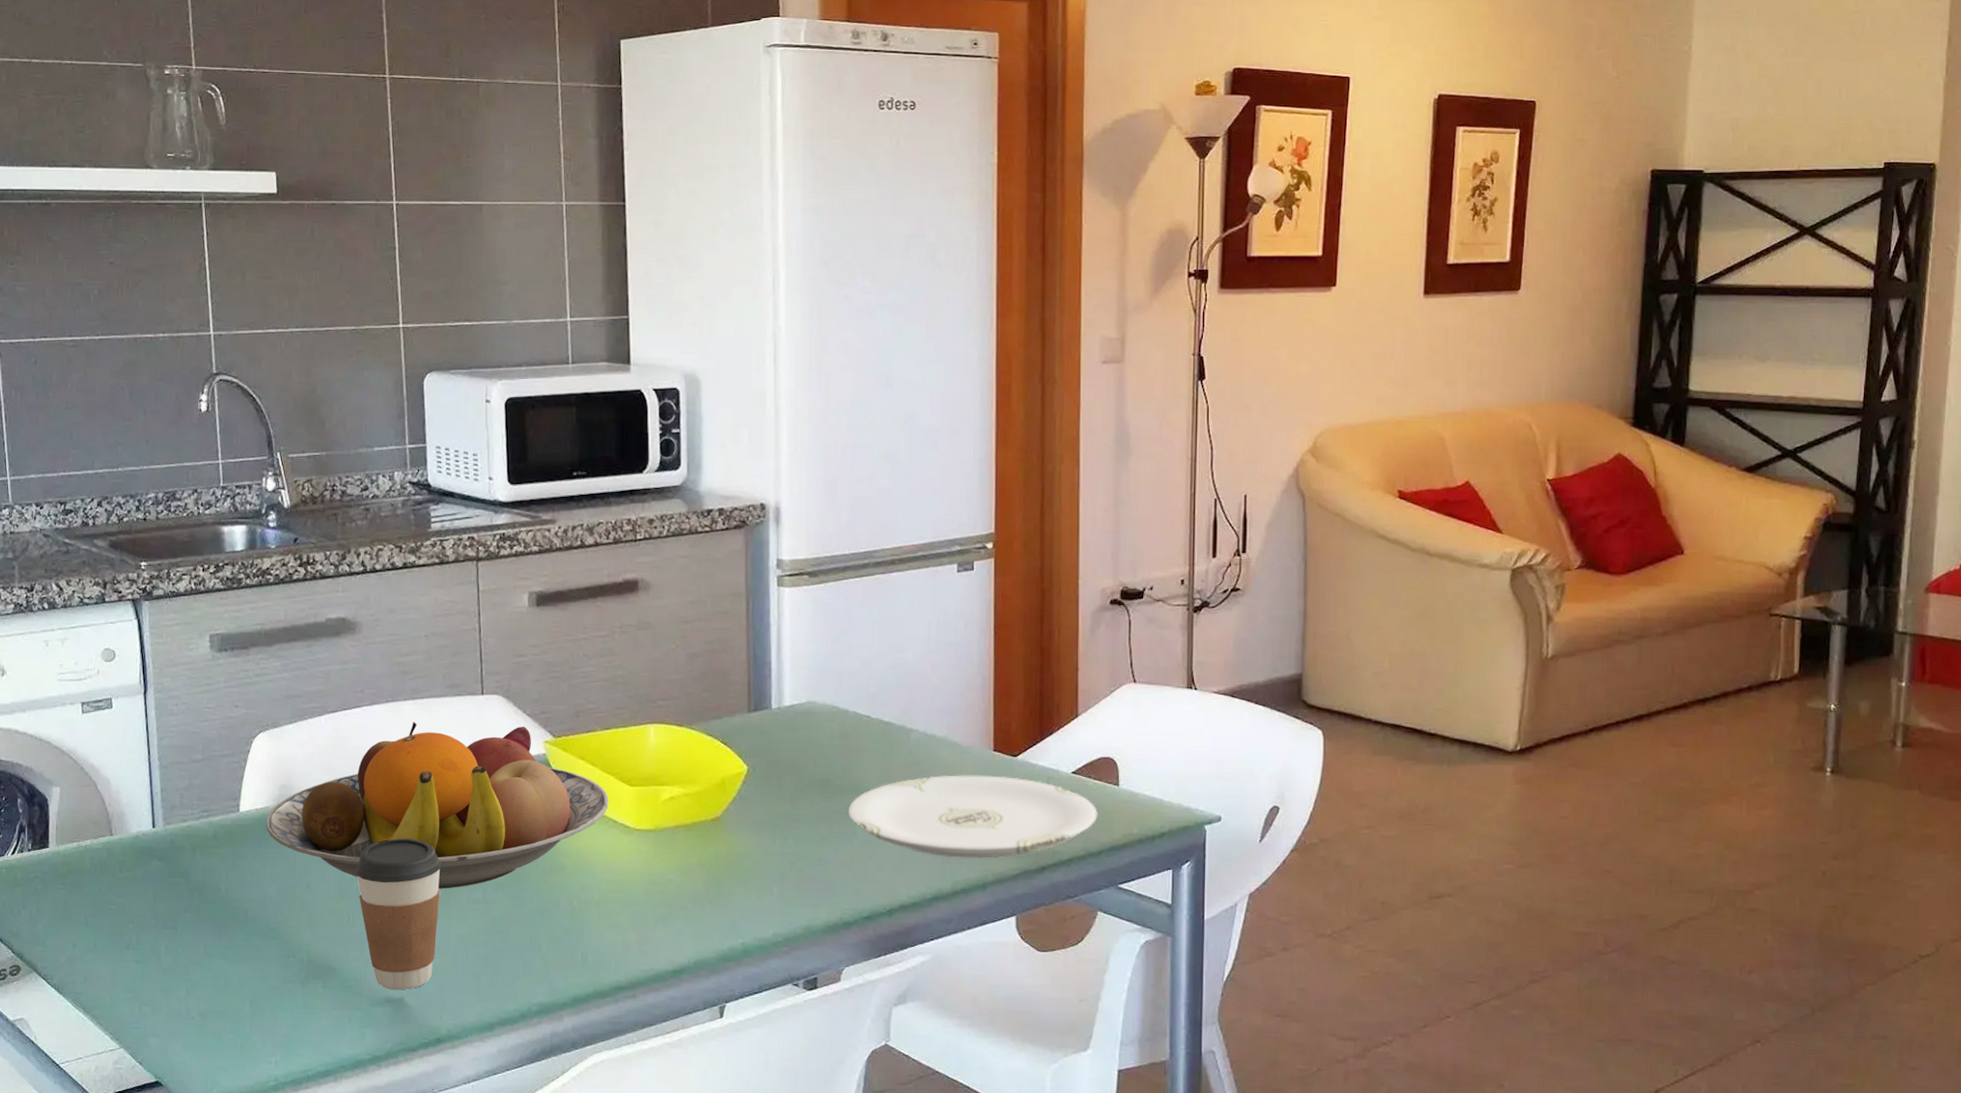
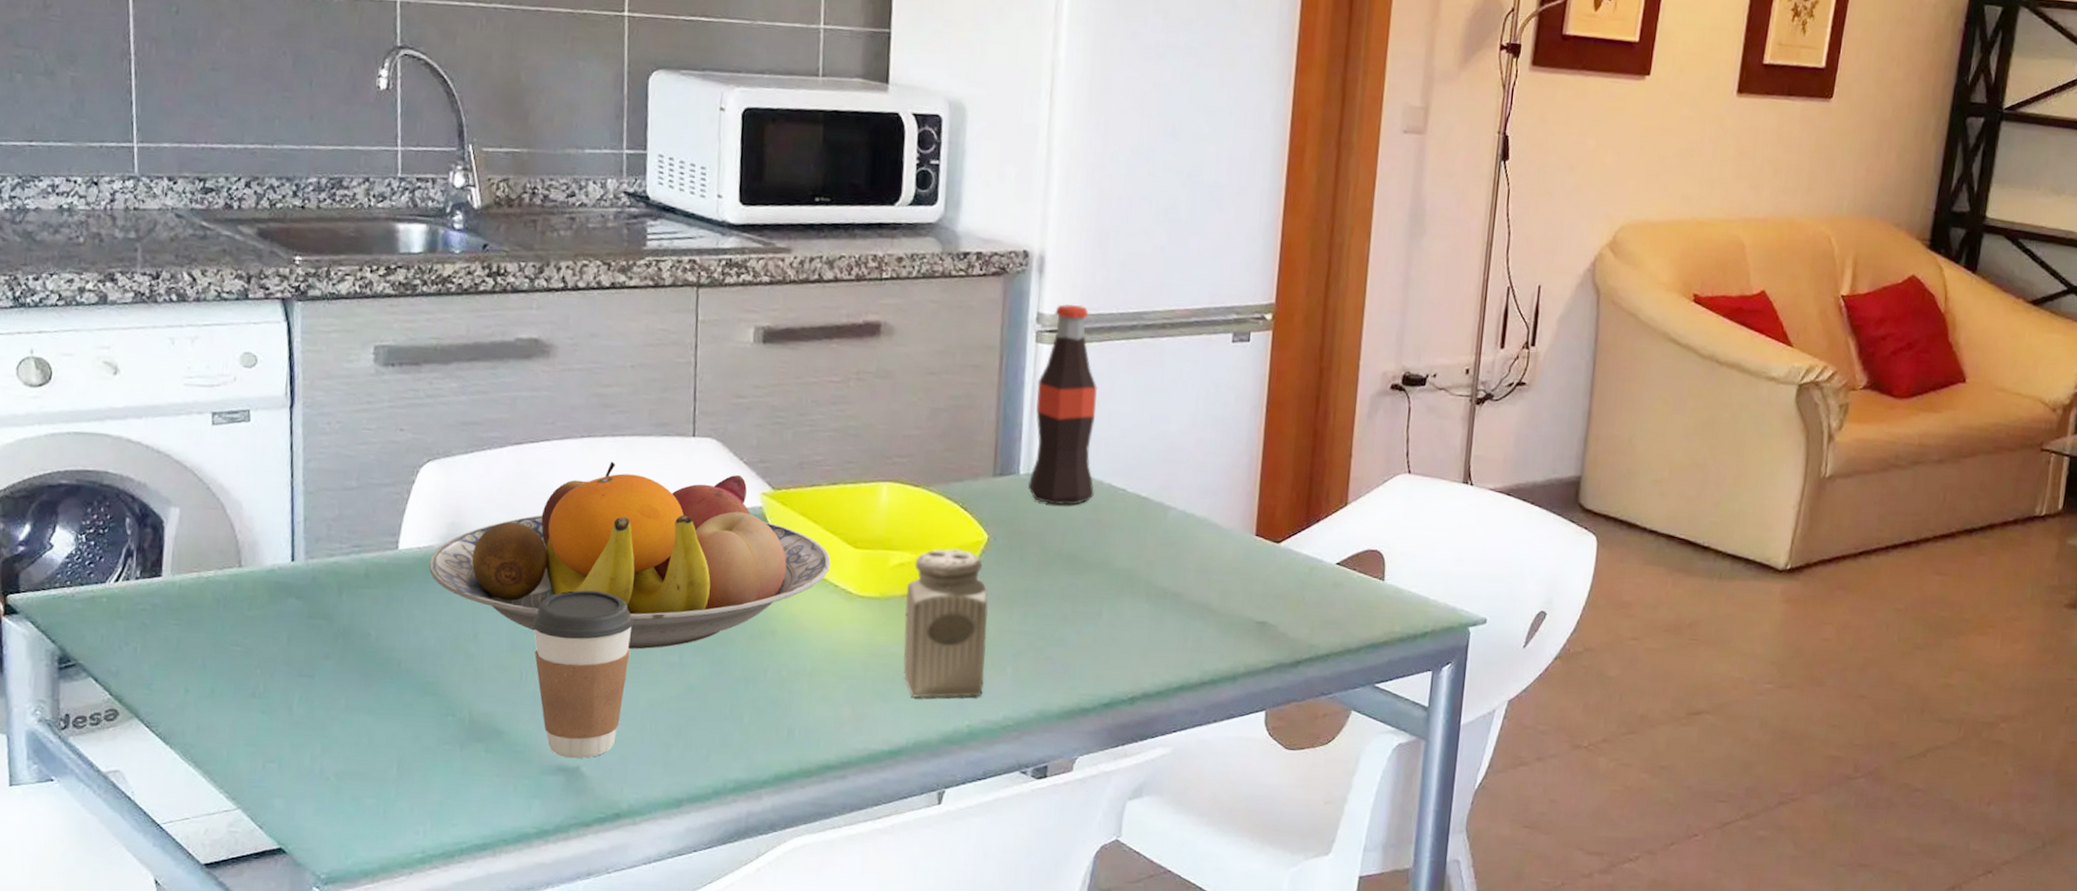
salt shaker: none [677,781,754,920] -> present [903,549,989,698]
bottle: none [780,549,841,734] -> present [1027,303,1098,505]
plate: present [849,775,1098,859] -> none [1095,557,1360,649]

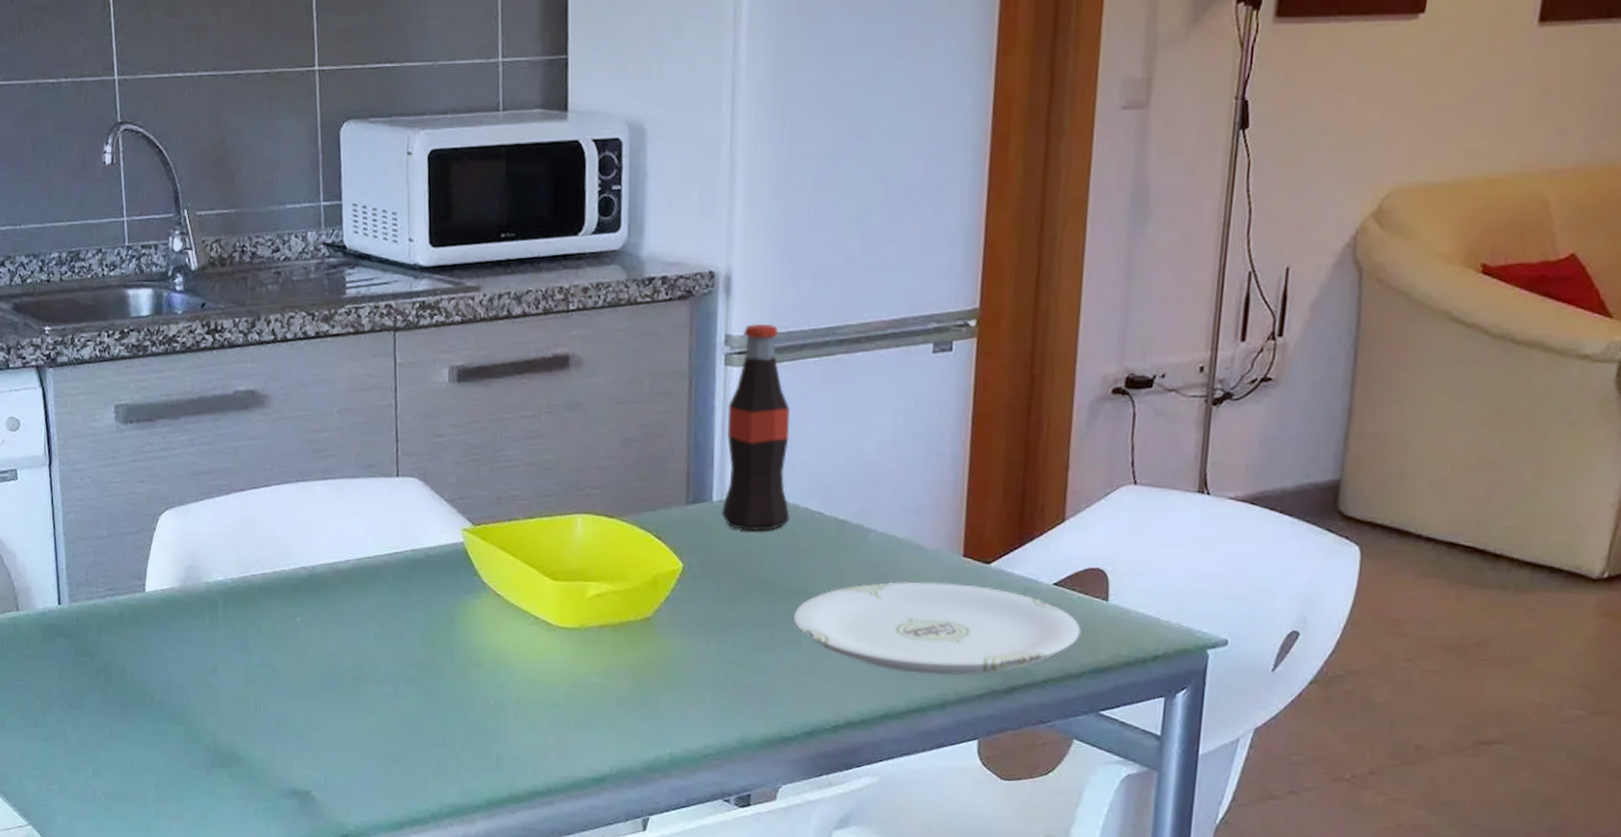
fruit bowl: present [428,461,831,649] -> none [171,503,531,681]
coffee cup: present [531,590,634,759] -> none [262,626,352,783]
salt shaker: present [903,549,989,698] -> none [603,578,686,727]
plate: none [1095,557,1360,649] -> present [794,581,1081,676]

